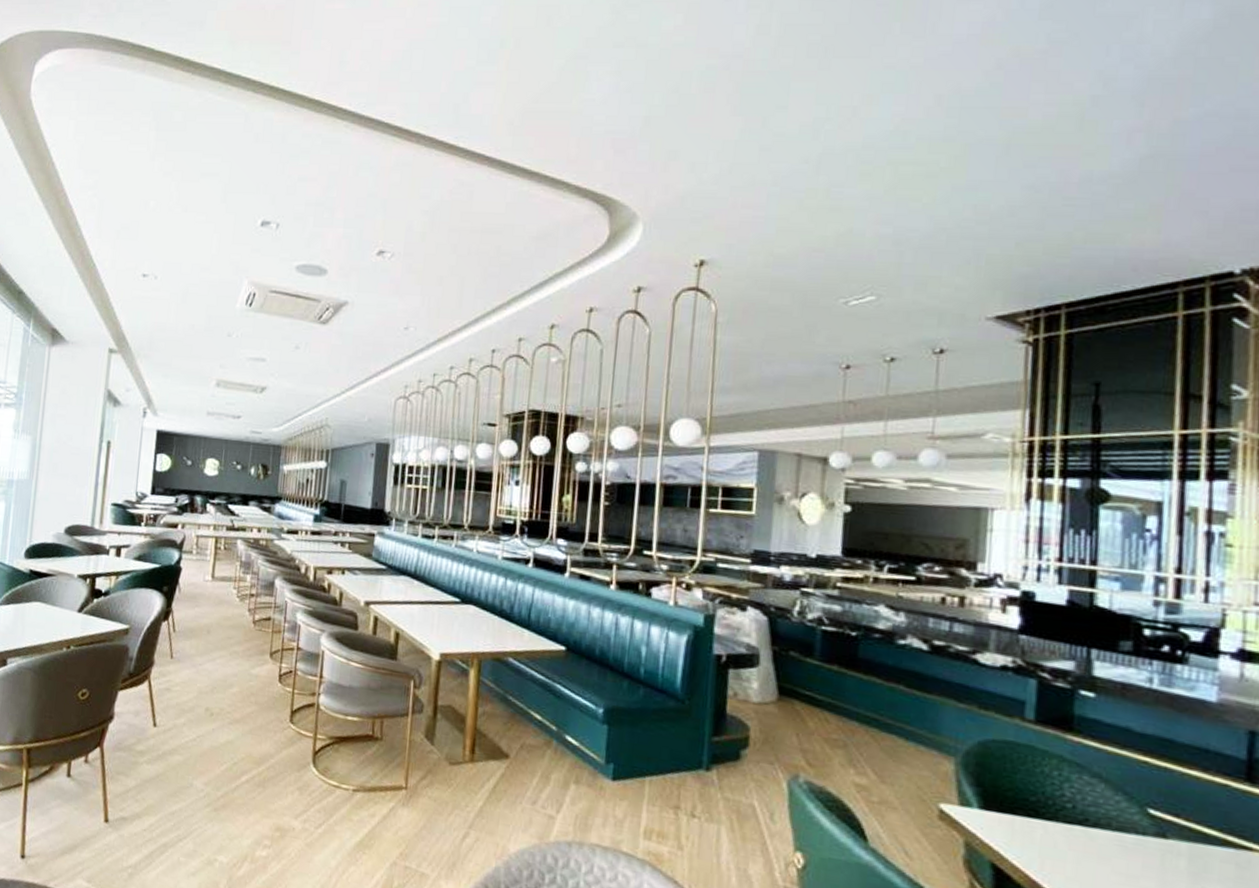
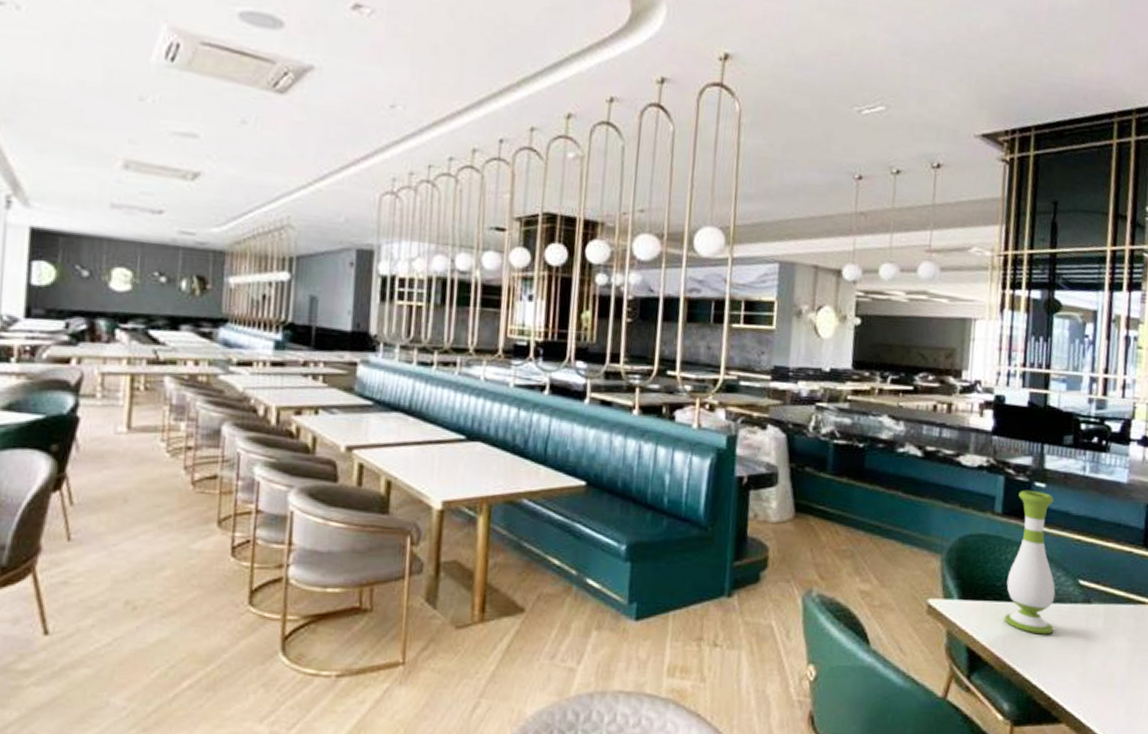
vase: none [1041,697,1114,867] -> present [1004,490,1056,635]

